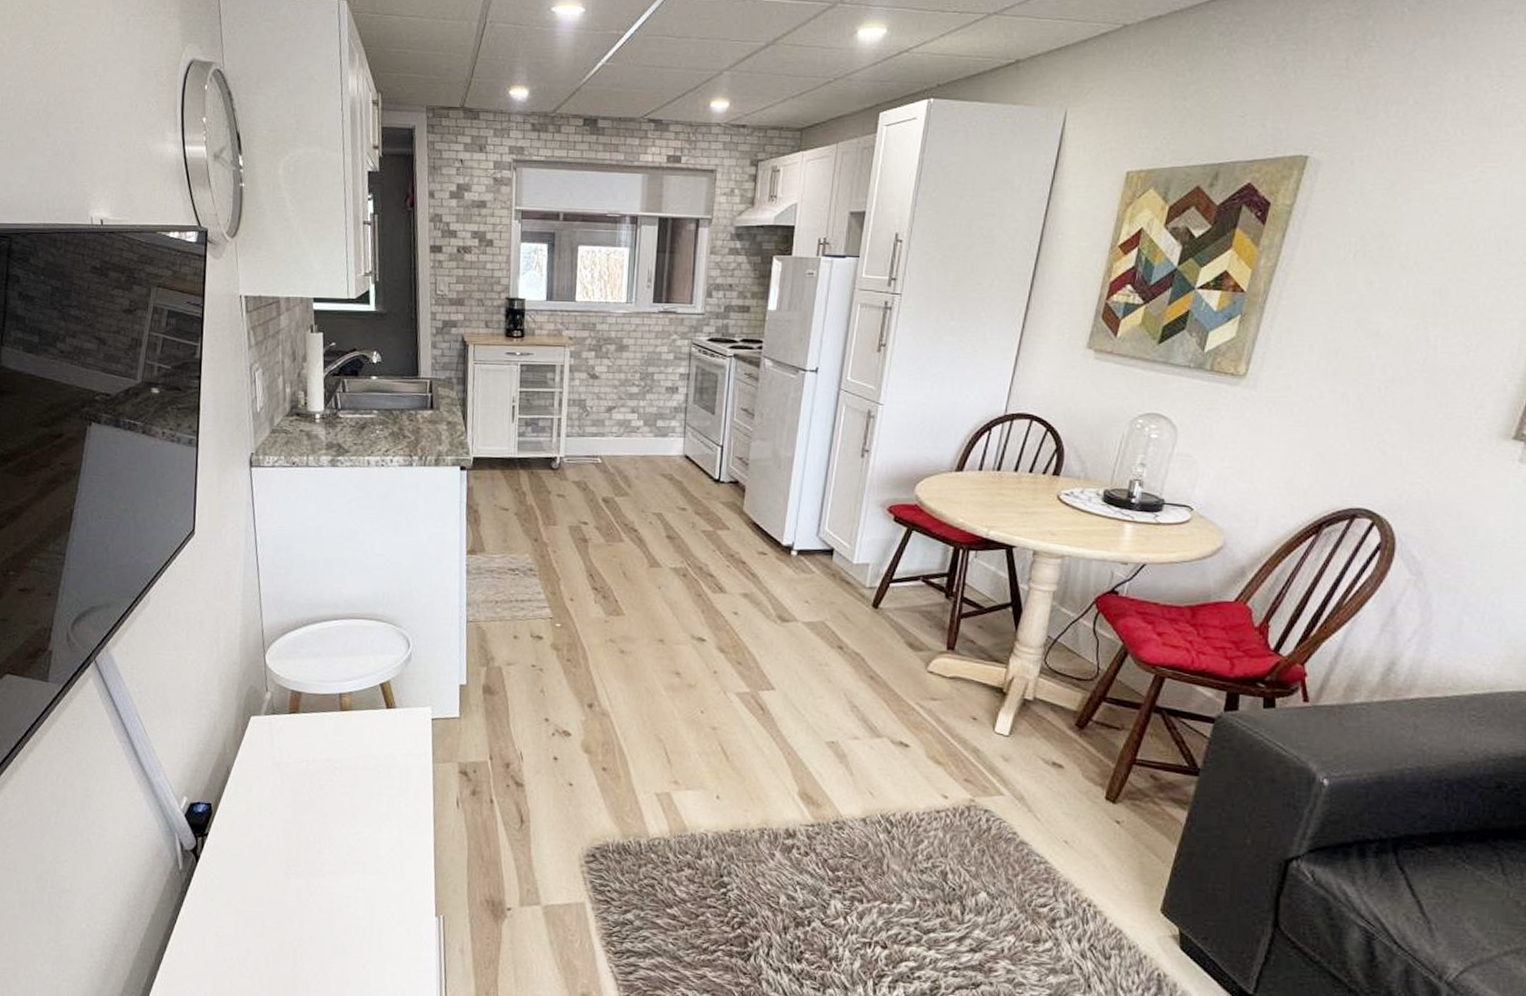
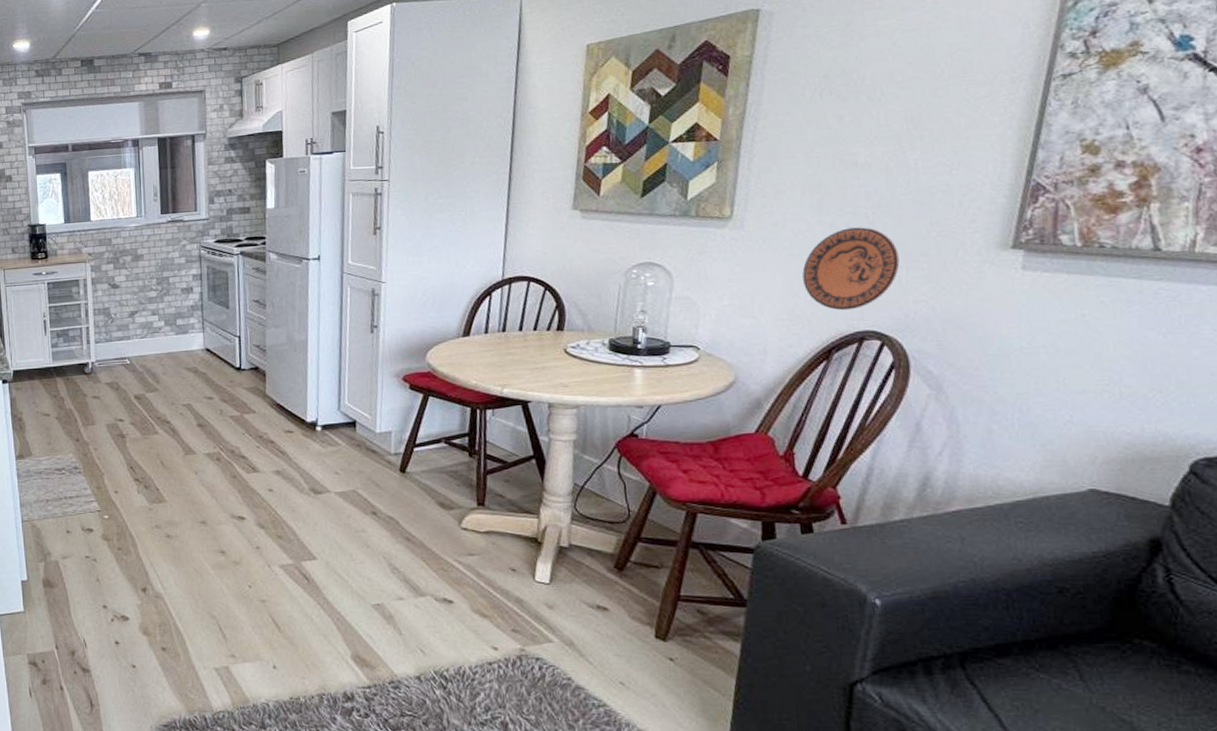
decorative plate: none [1306,400,1404,486] -> present [802,227,900,311]

